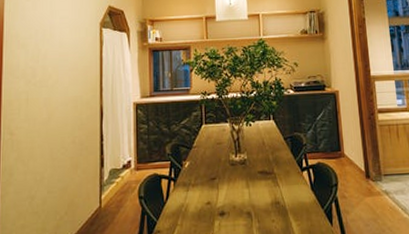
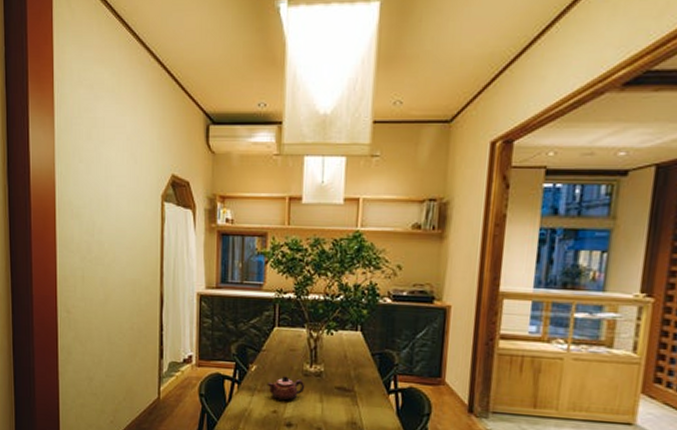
teapot: none [200,168,233,192] -> present [267,376,305,401]

